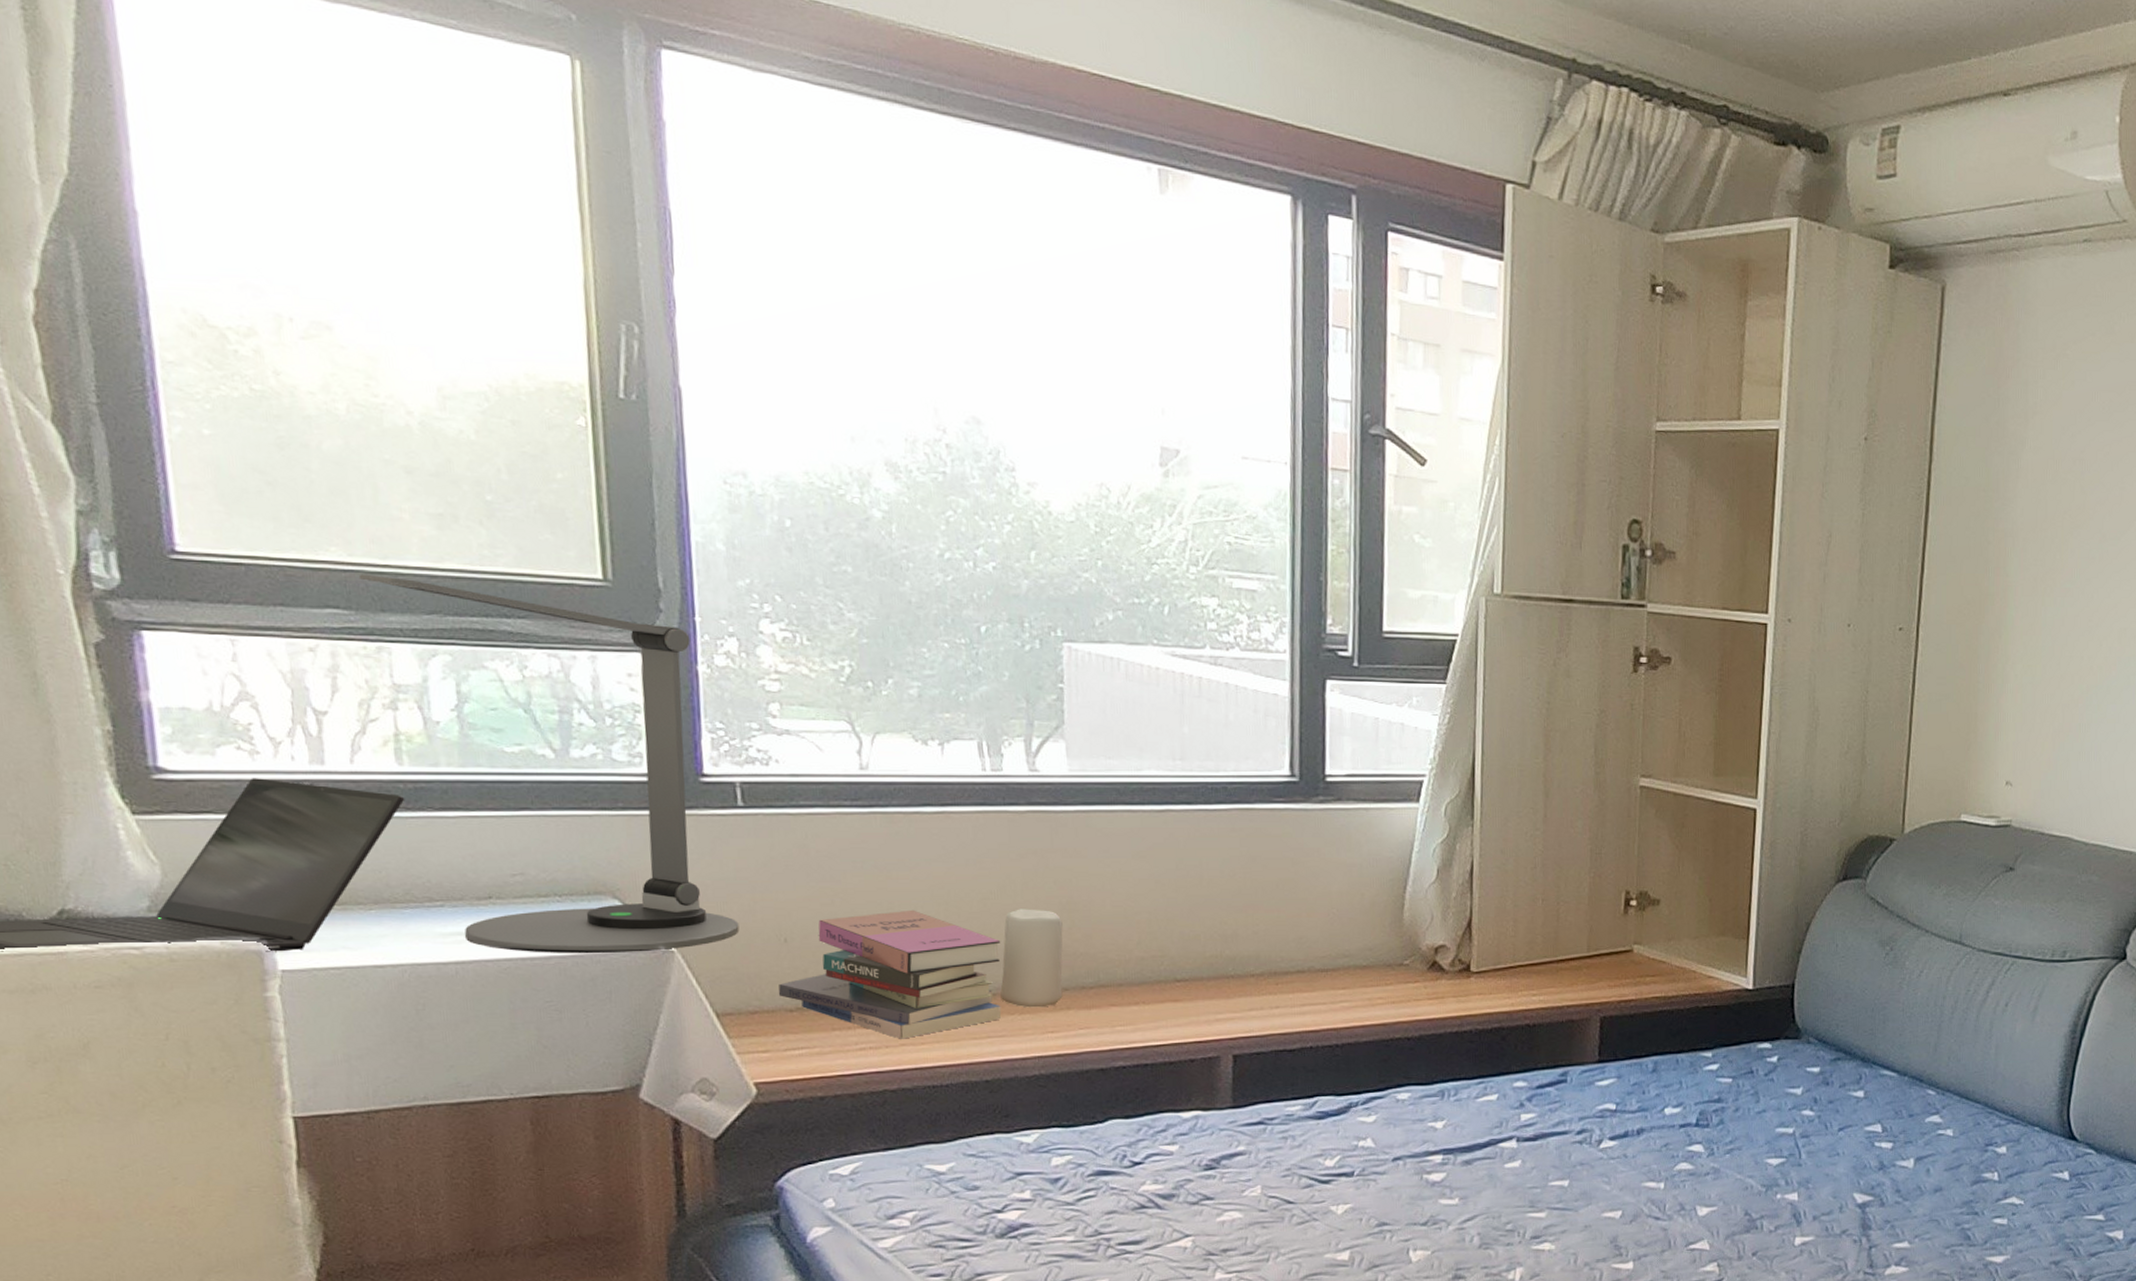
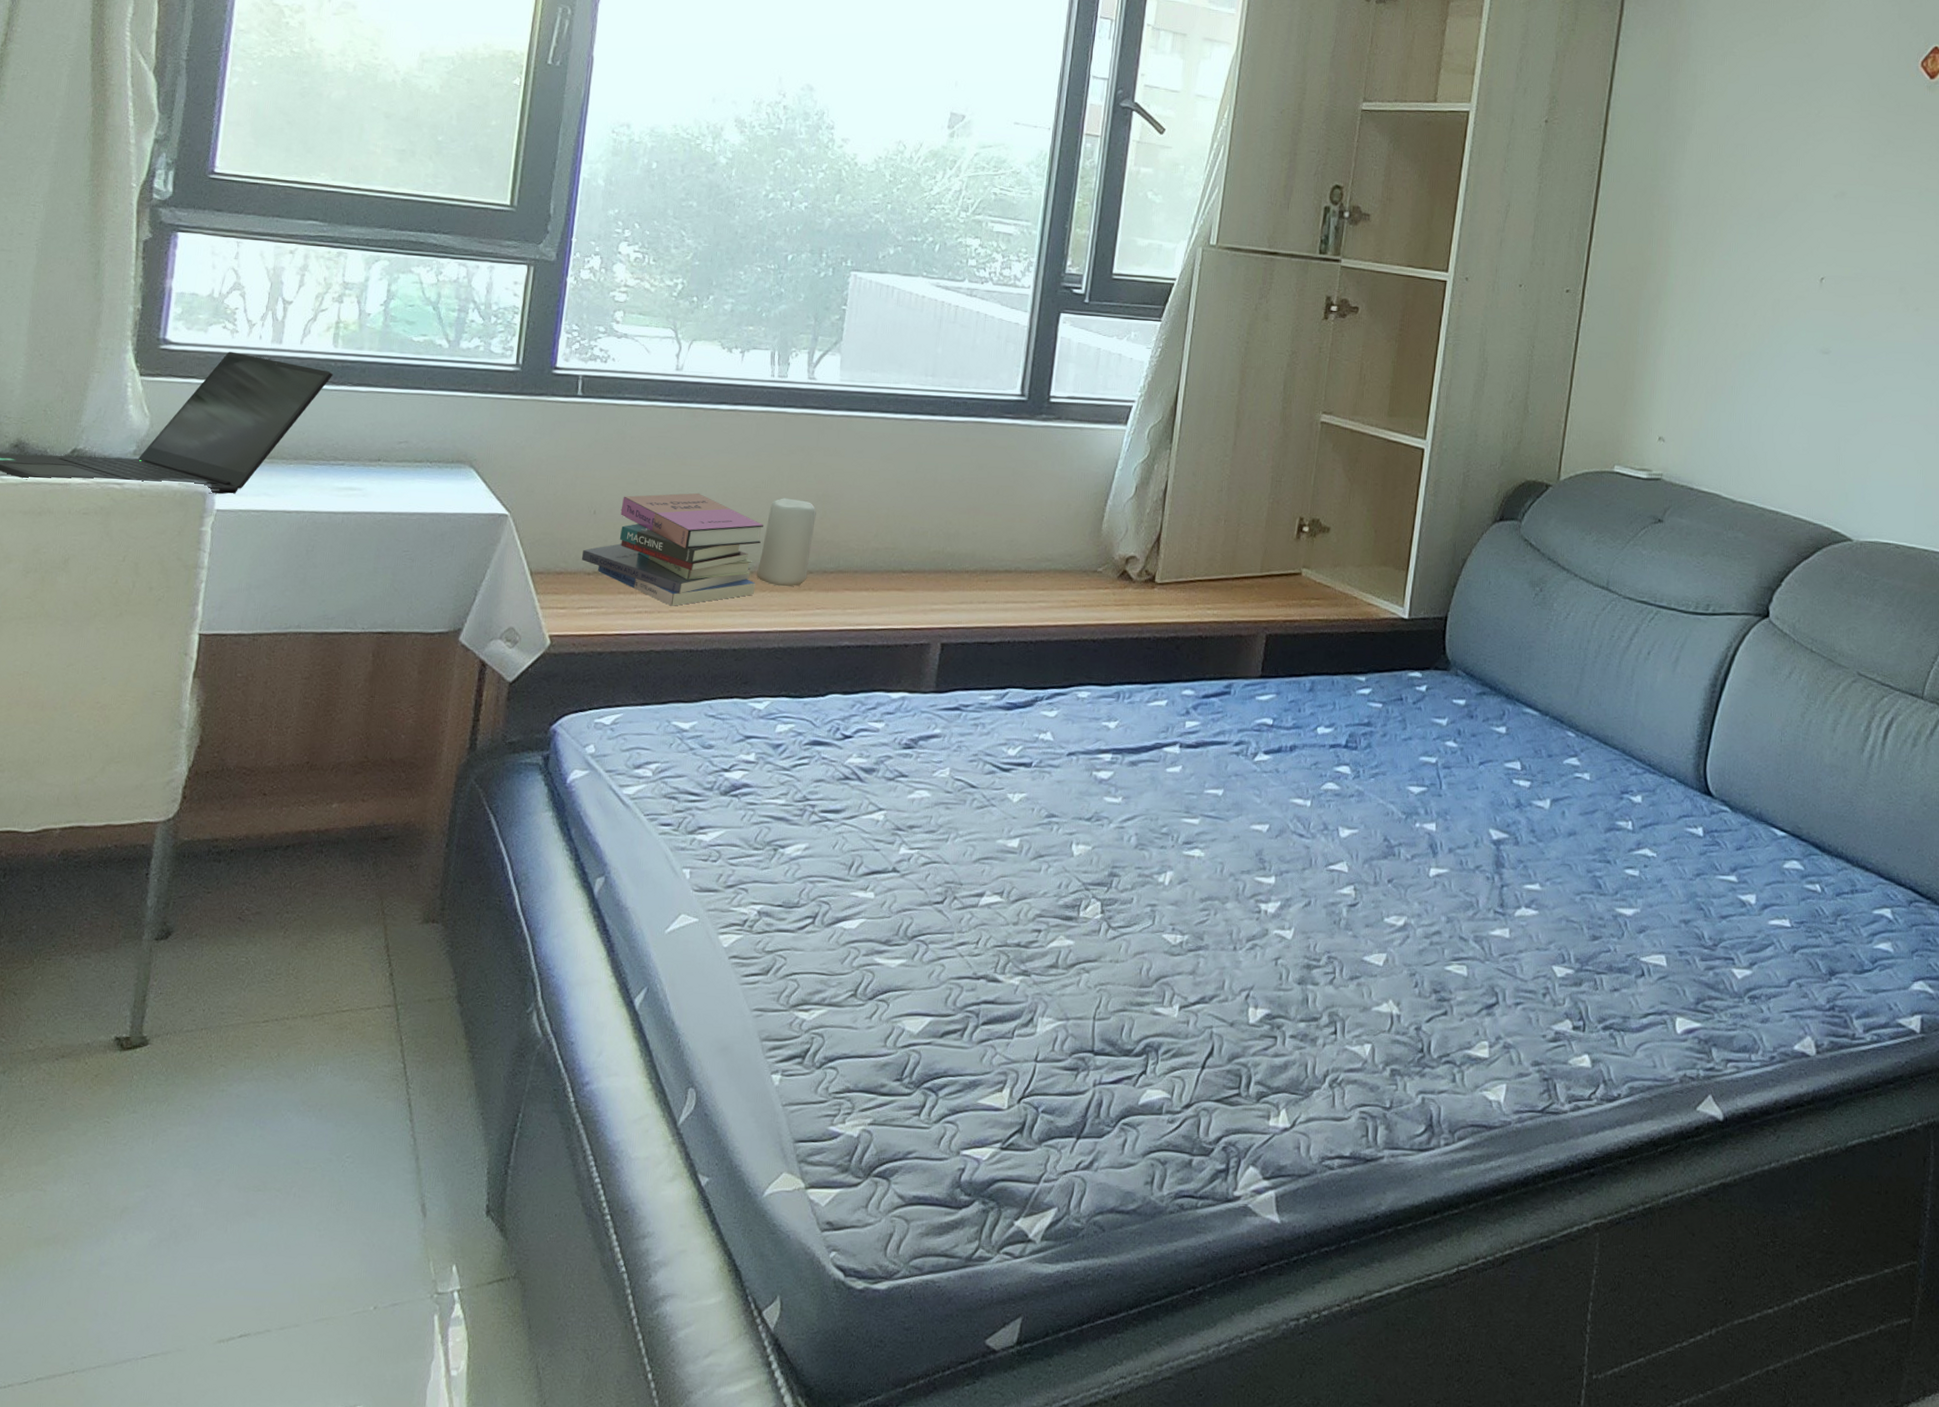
desk lamp: present [358,574,740,954] -> none [336,194,566,514]

